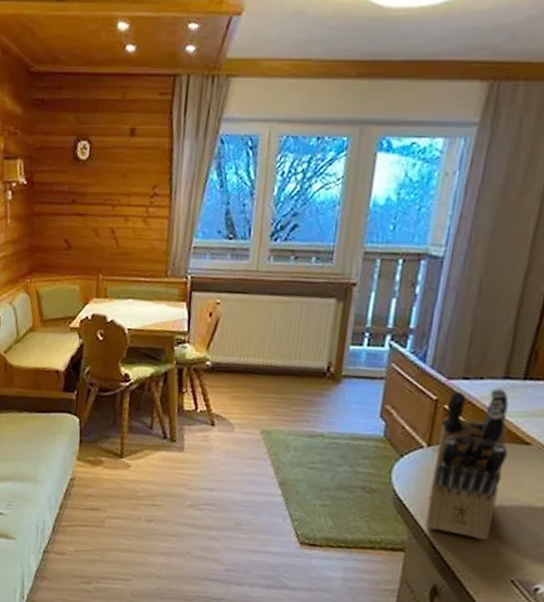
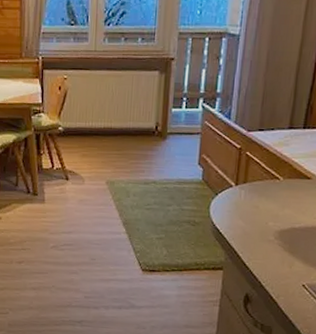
knife block: present [426,388,509,540] -> none [237,137,295,256]

